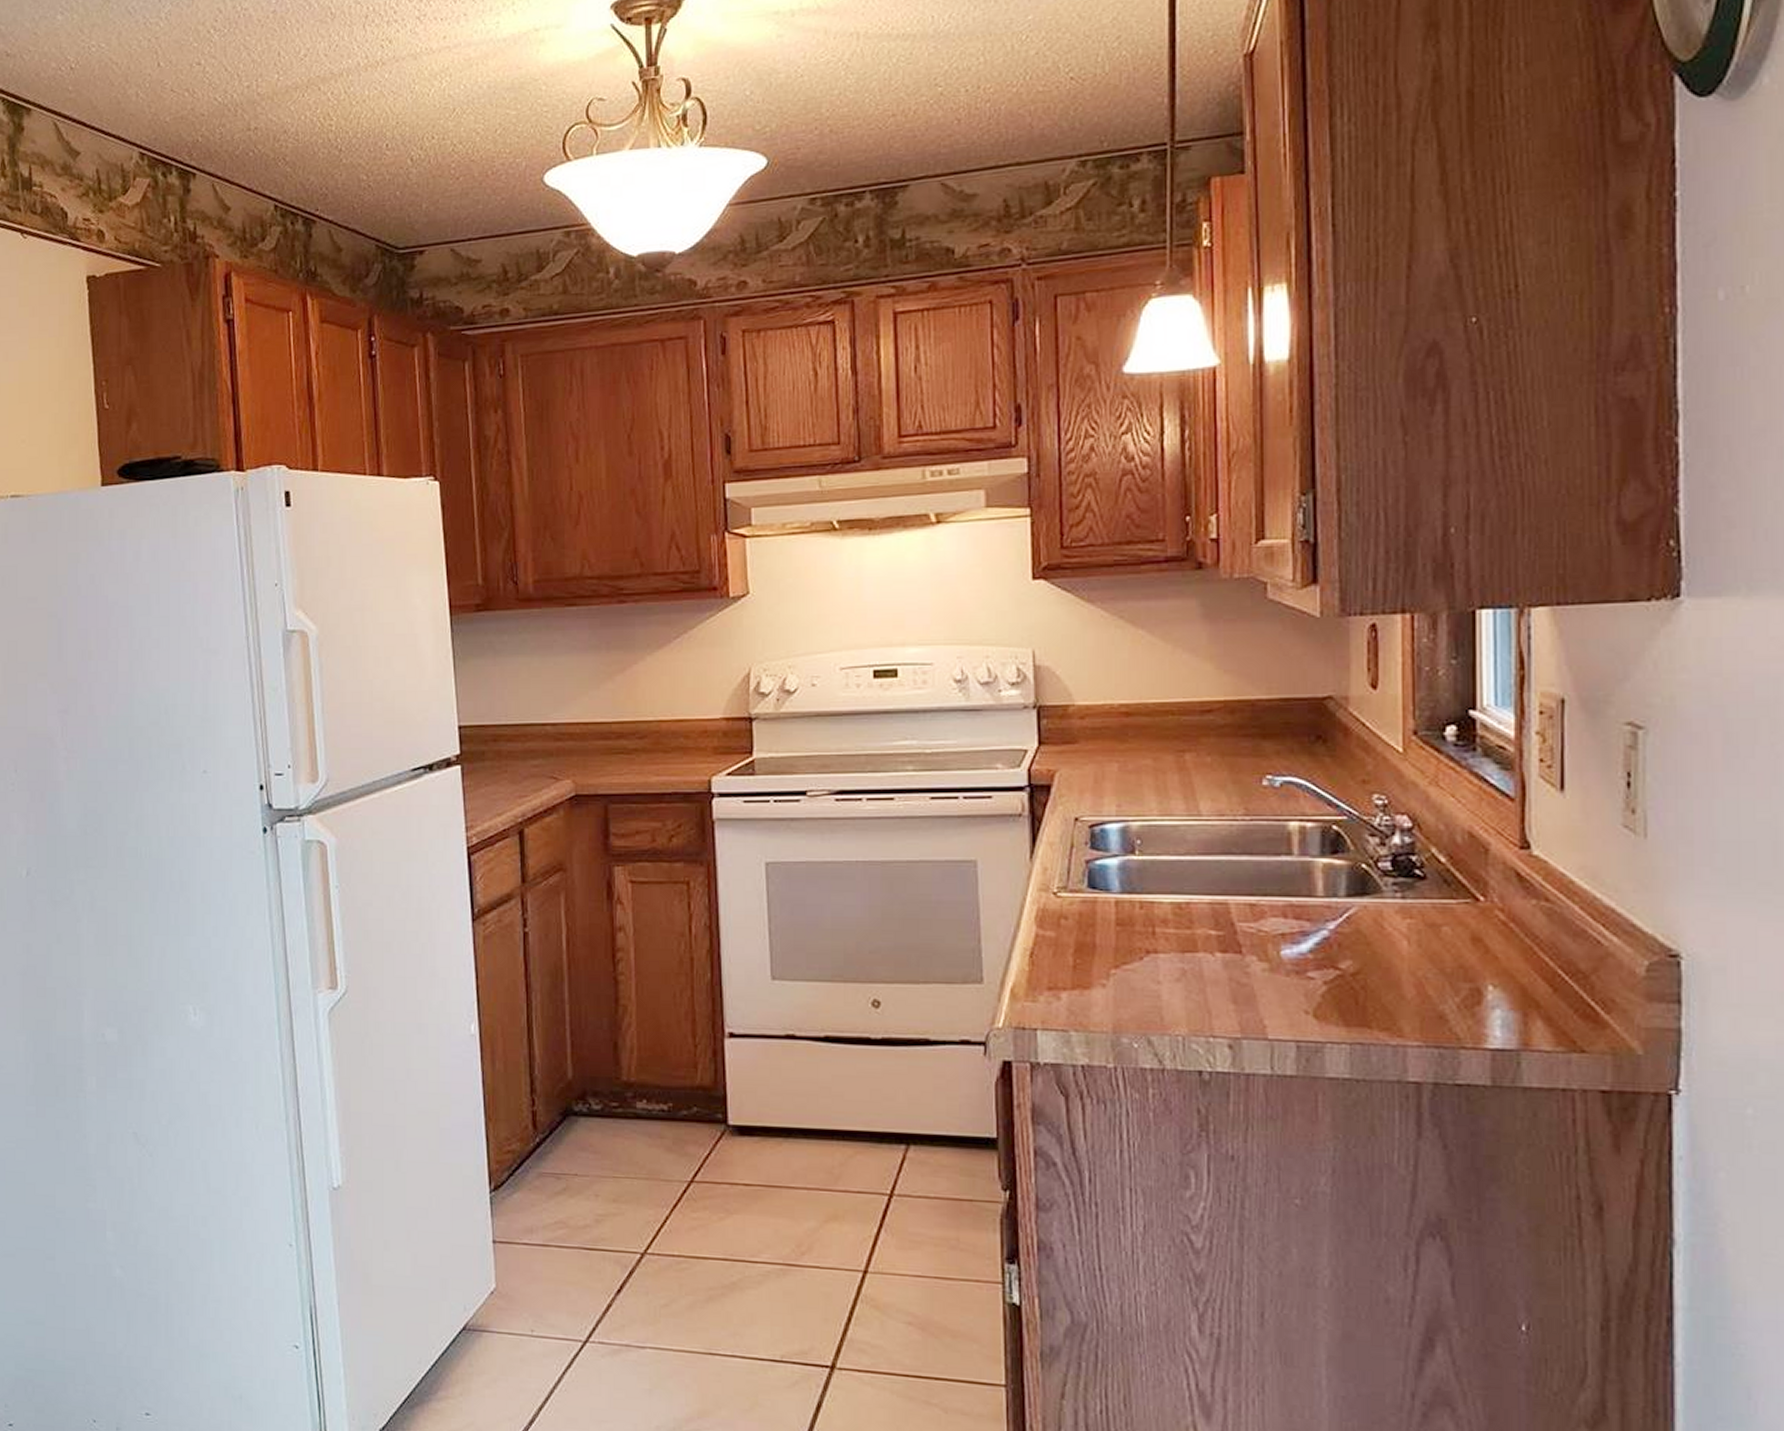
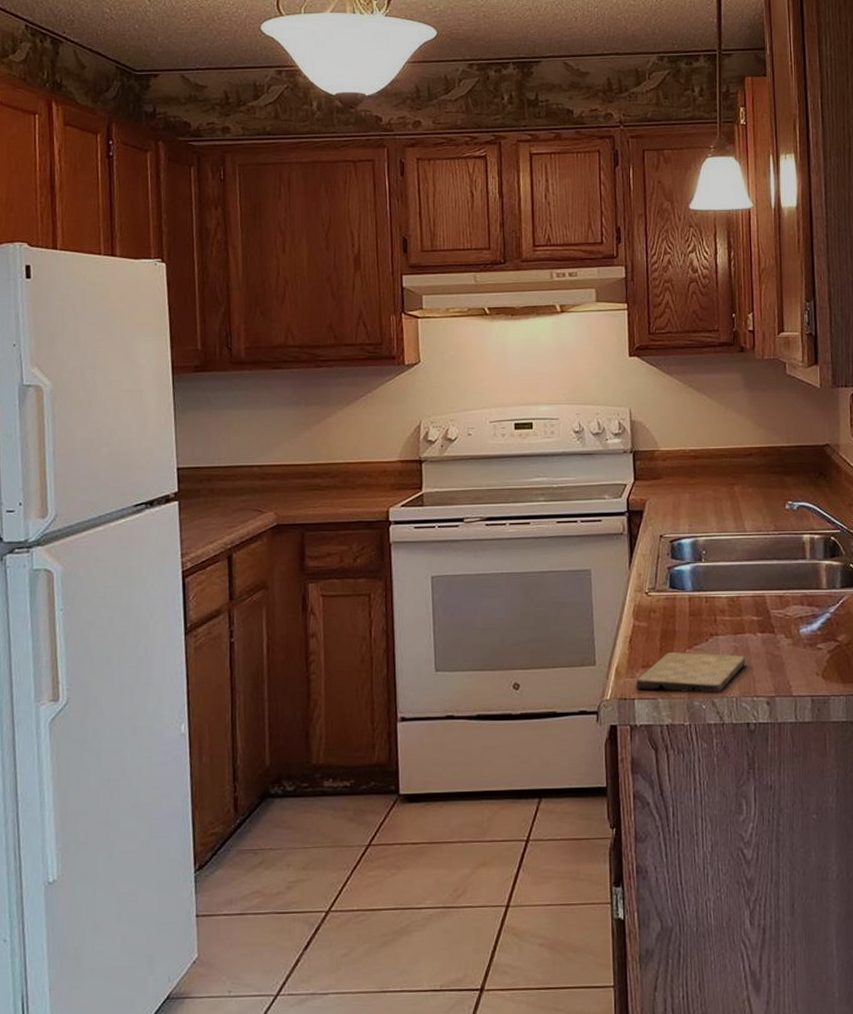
cutting board: none [1039,972,1199,1028] -> present [636,652,746,693]

